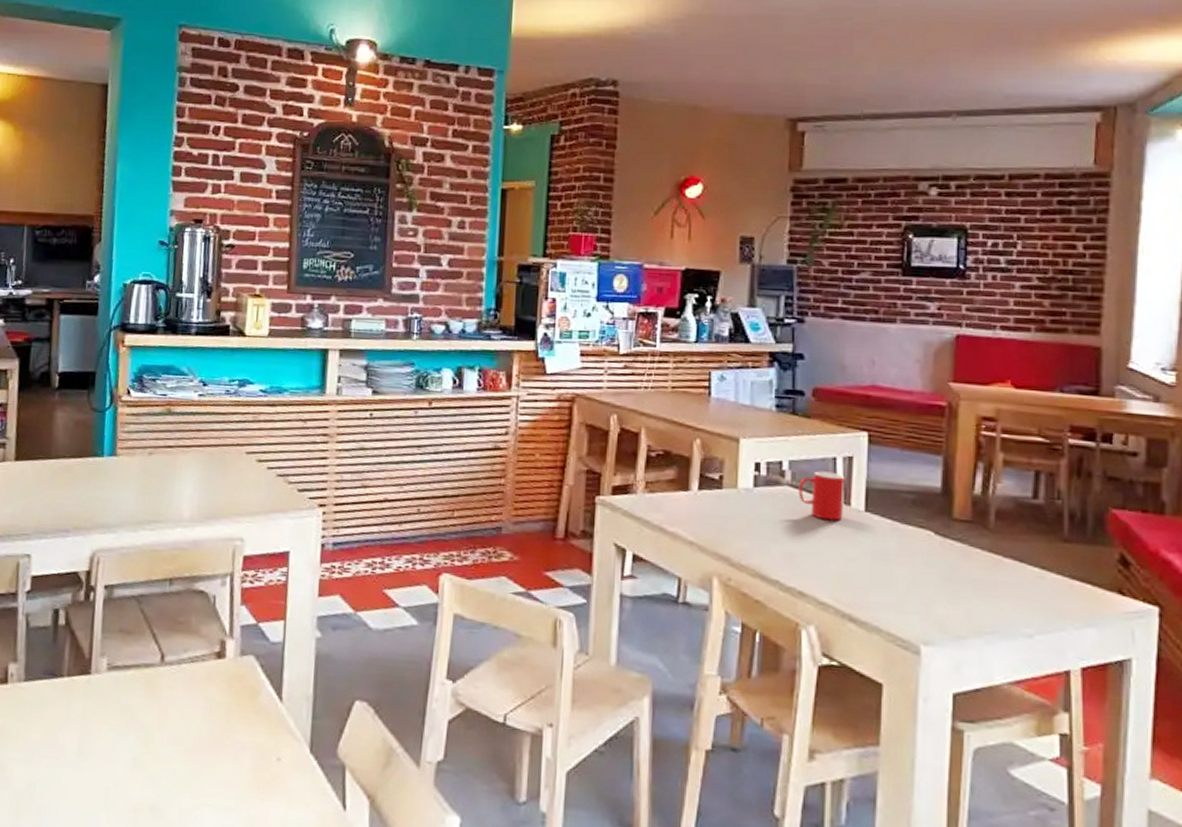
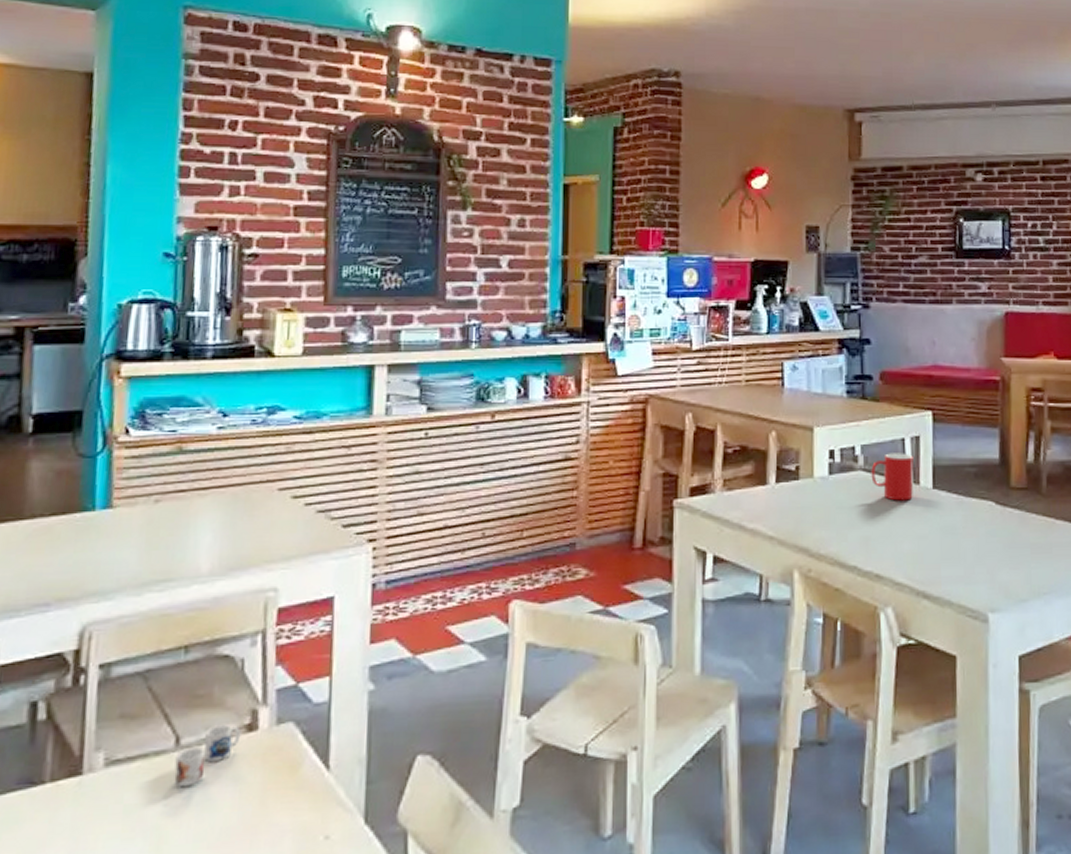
mug: none [159,649,212,697] -> present [174,725,241,786]

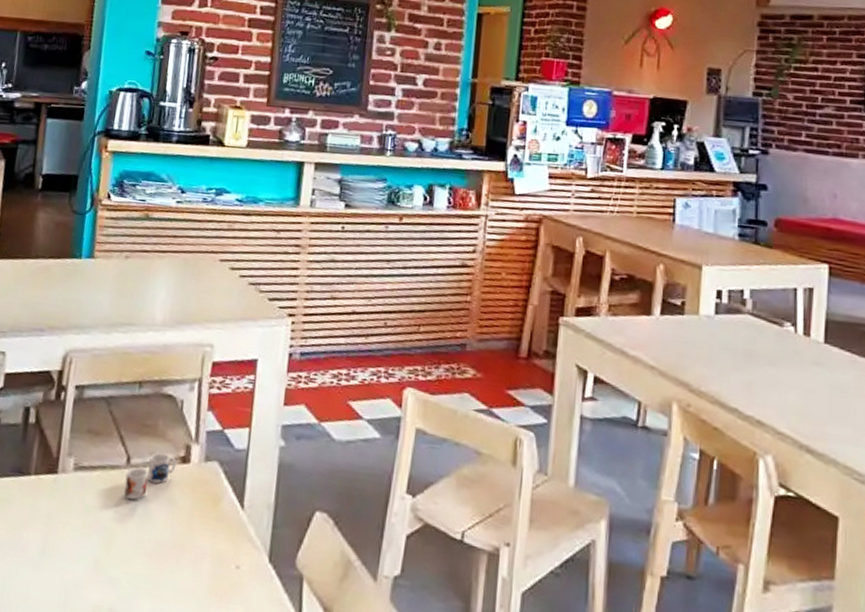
cup: present [871,453,914,501] -> none [759,301,805,352]

